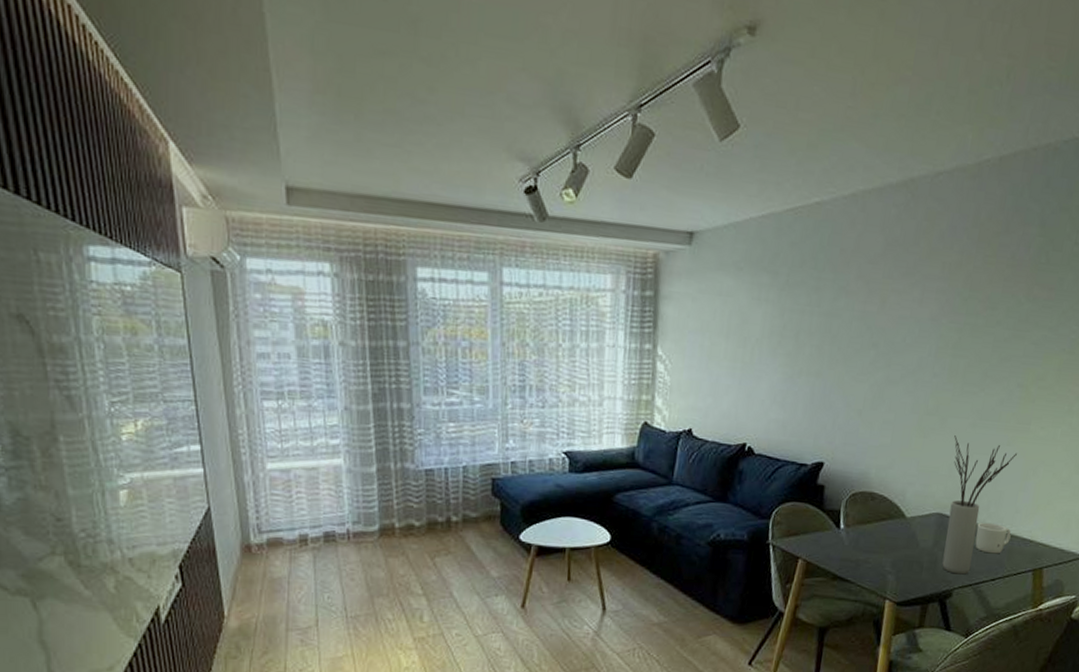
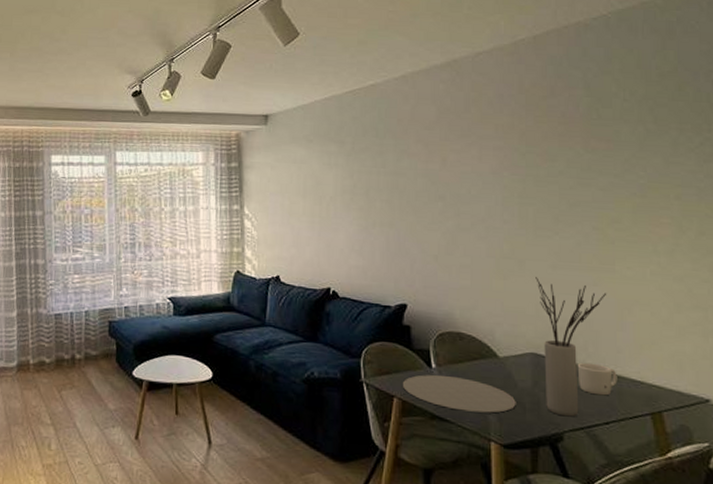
placemat: none [808,535,916,573] -> present [402,374,516,414]

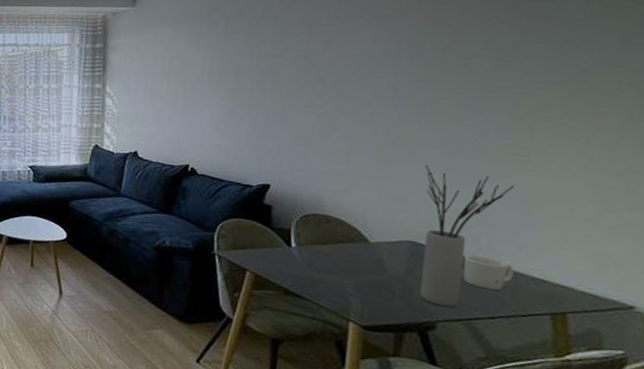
placemat: present [402,374,516,414] -> none [256,252,384,296]

